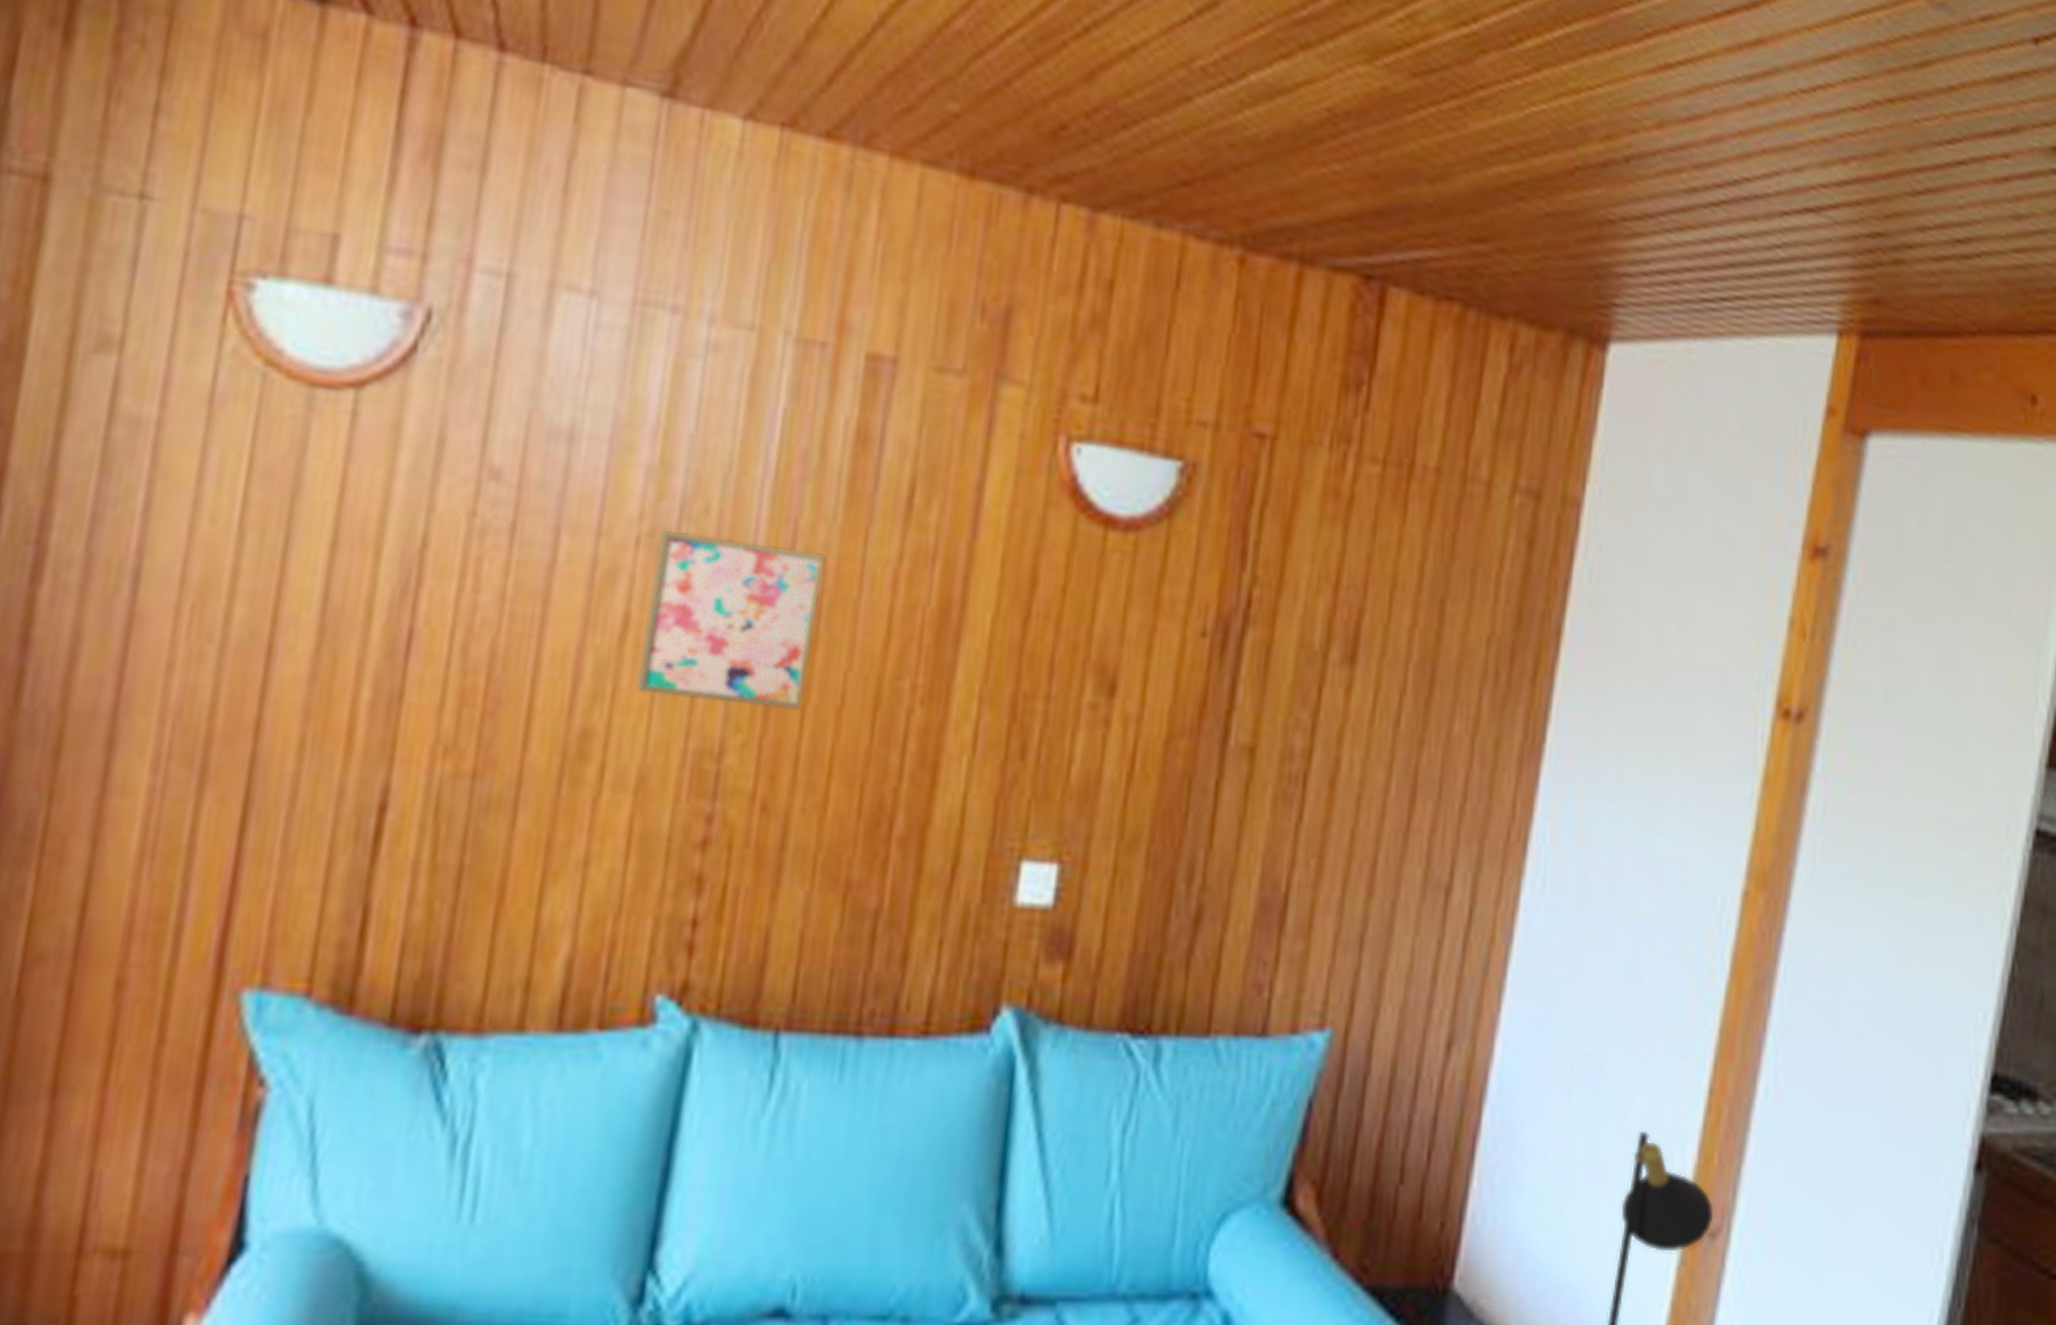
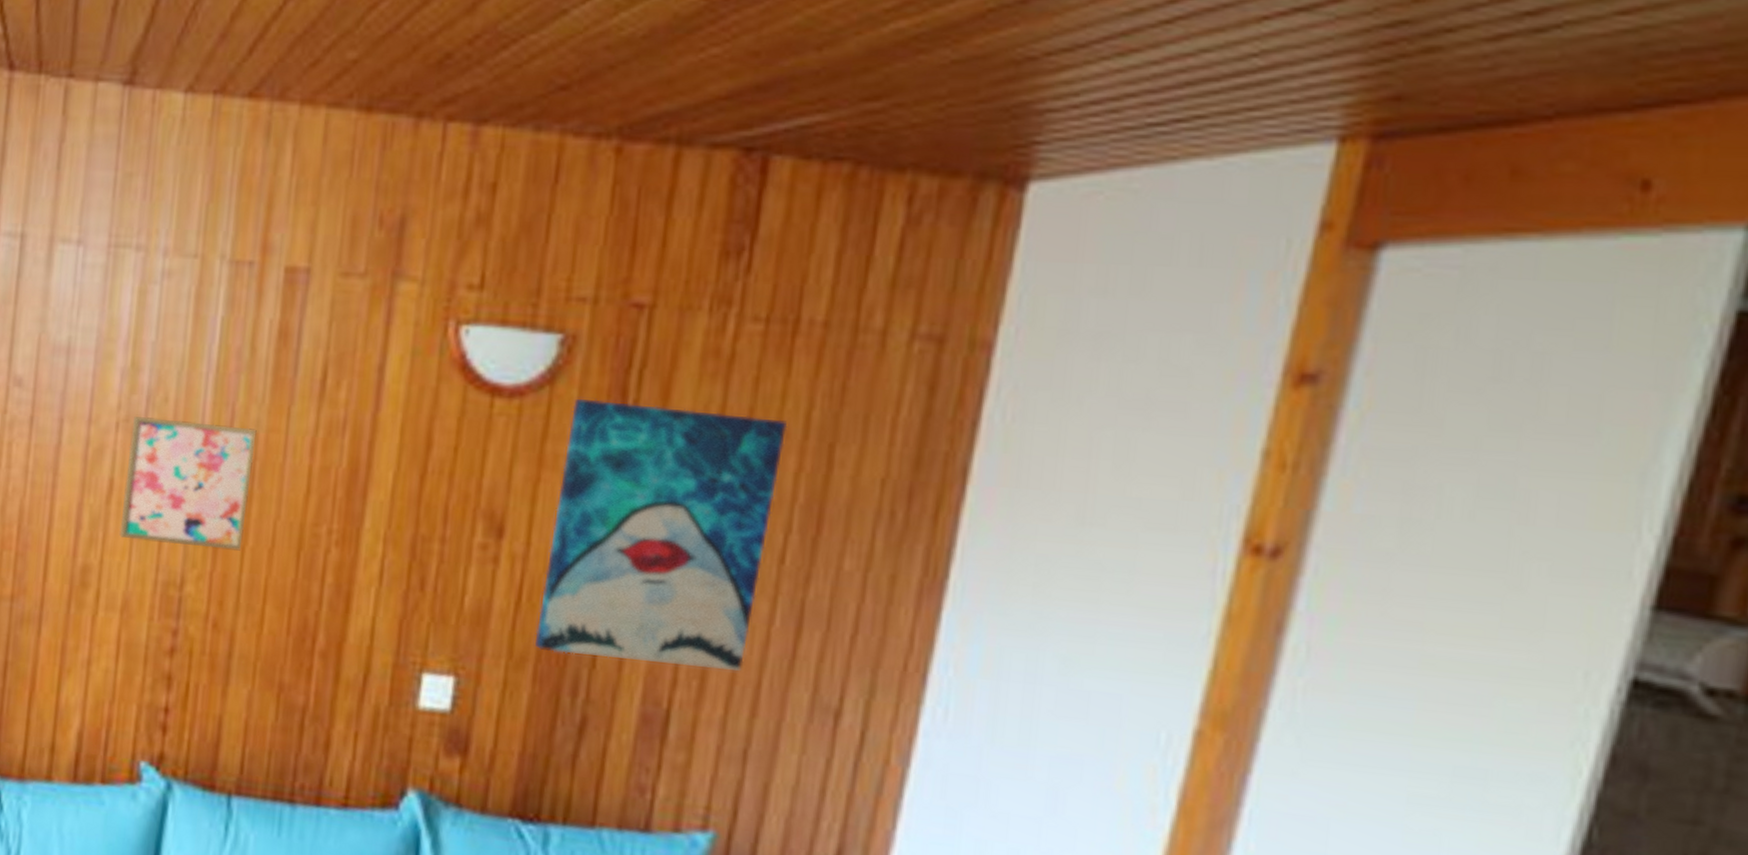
wall art: none [1147,537,1403,848] -> present [534,399,788,672]

